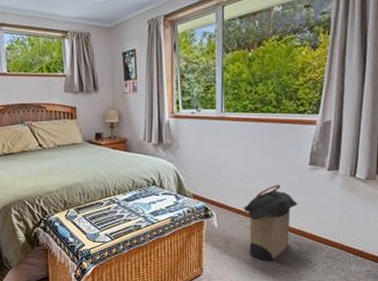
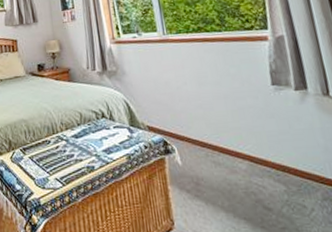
laundry hamper: present [243,184,298,262] -> none [206,109,272,208]

